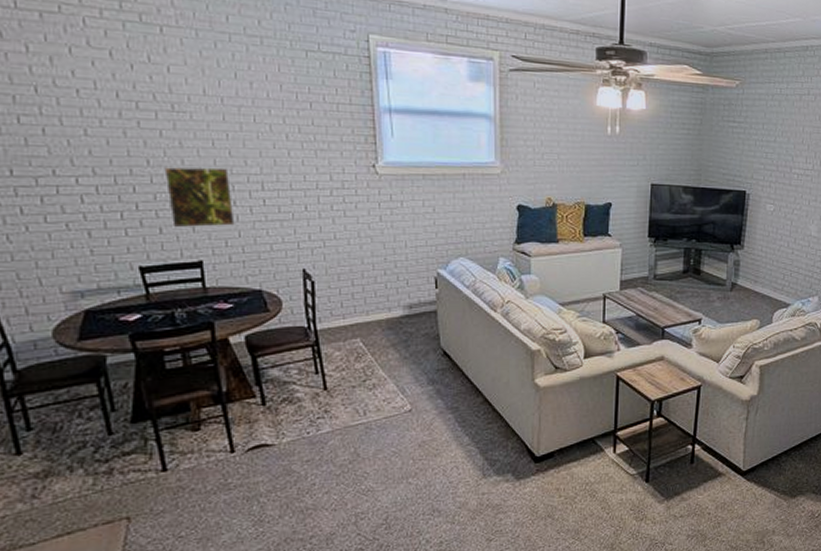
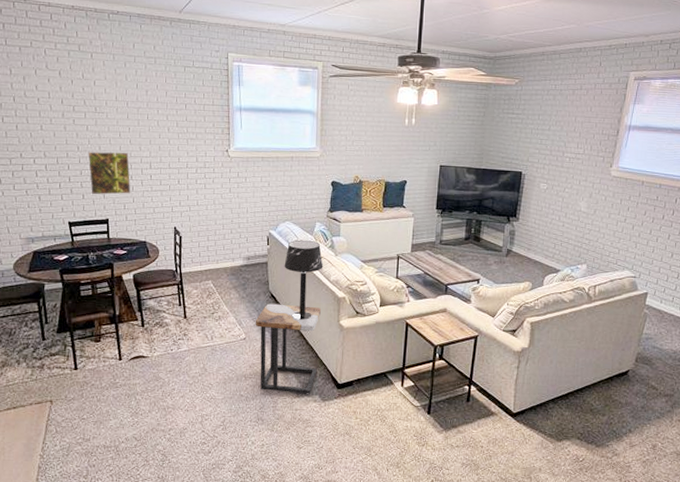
side table: none [423,363,509,474] -> present [255,303,321,394]
table lamp: none [459,280,511,381] -> present [284,240,324,320]

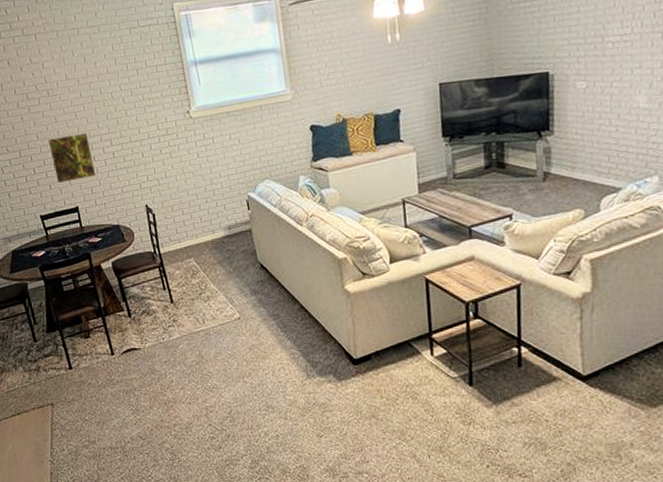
side table: present [255,303,321,394] -> none [247,273,327,375]
table lamp: present [284,240,324,320] -> none [270,197,316,290]

